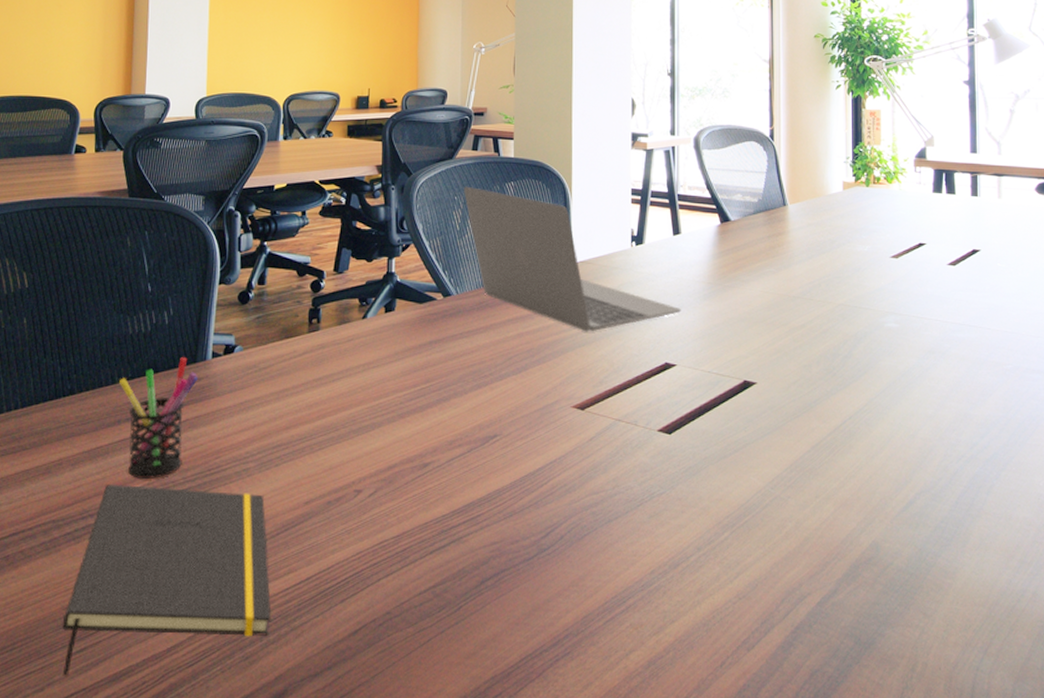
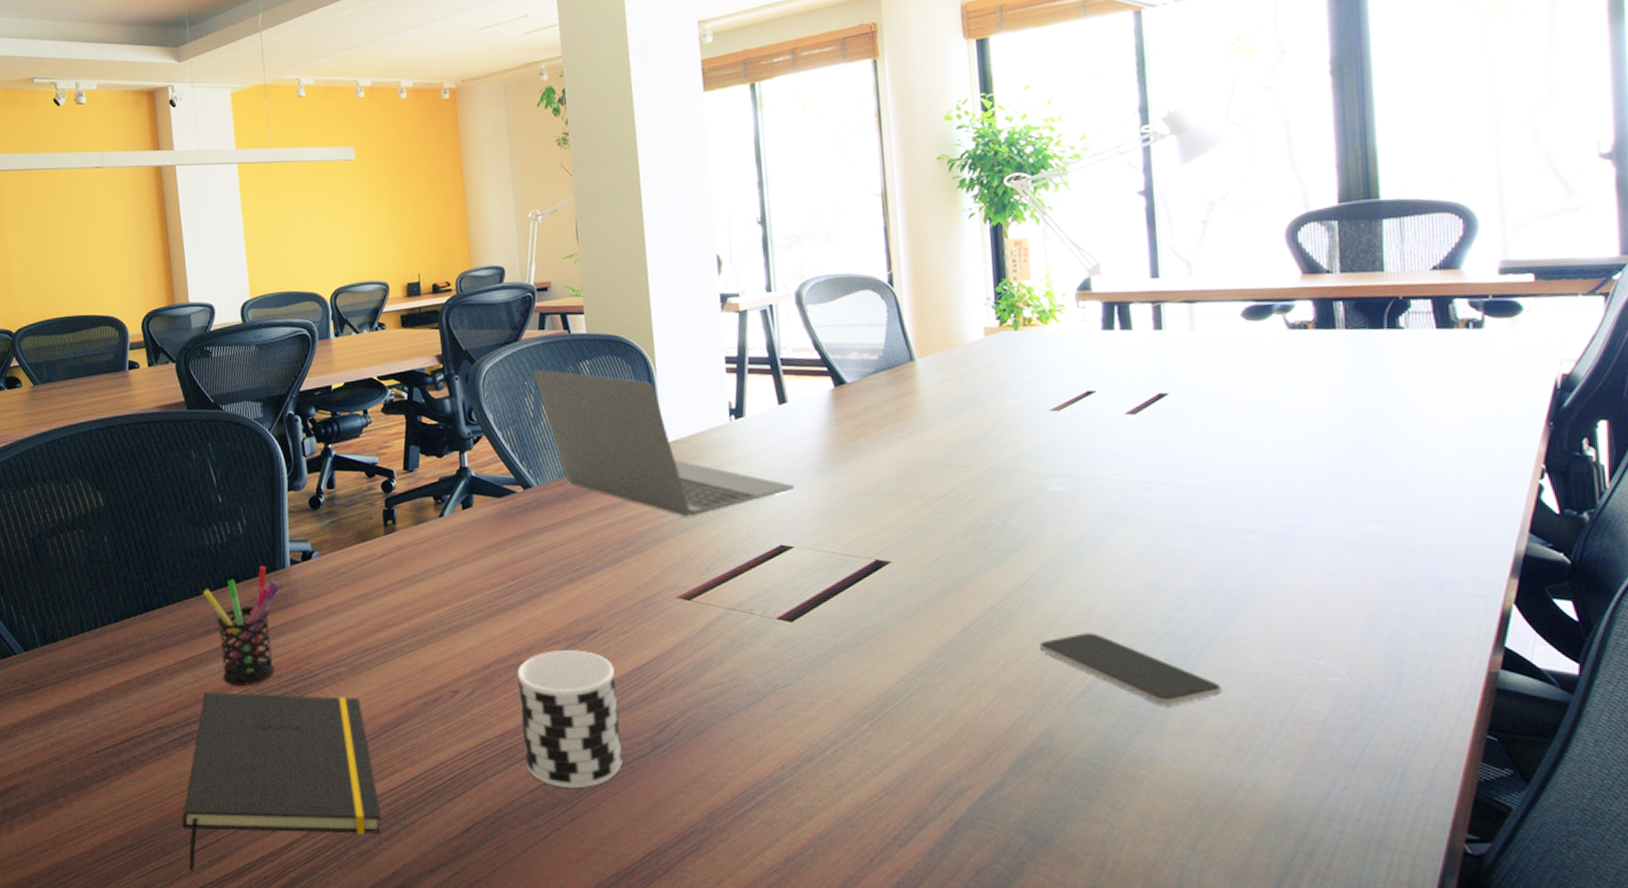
cup: none [417,453,510,590] -> present [517,650,623,787]
smartphone: none [872,454,1012,521] -> present [1039,633,1223,706]

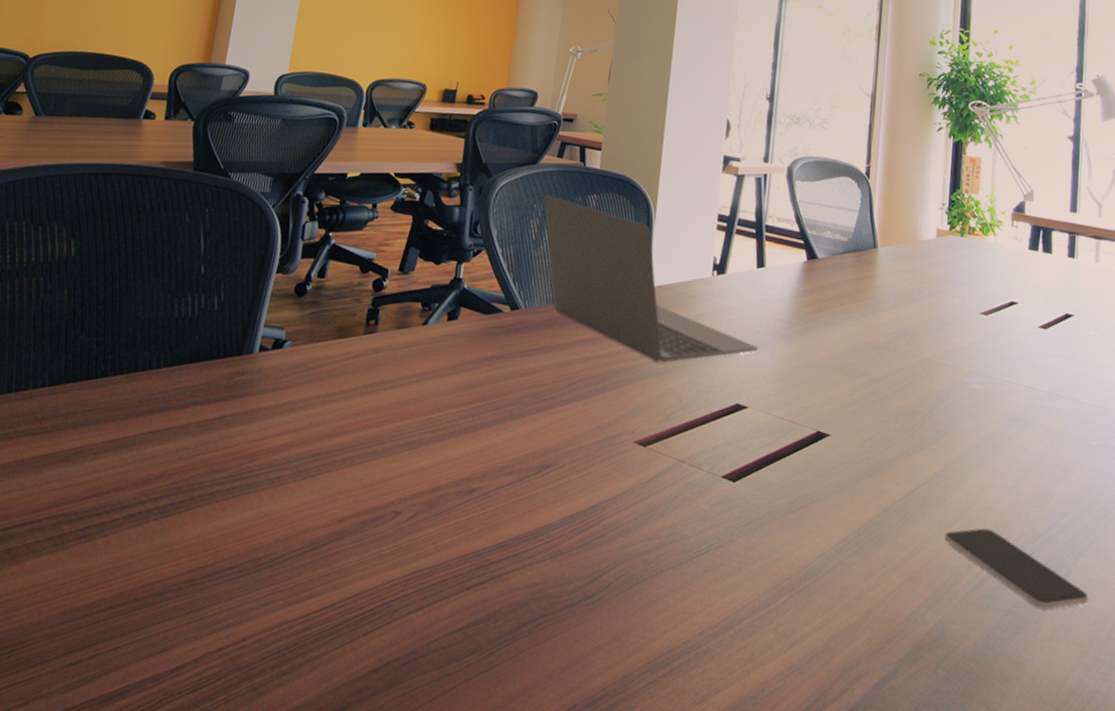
notepad: present [181,691,382,872] -> none [51,478,296,692]
pen holder: present [202,566,280,686] -> none [153,348,242,478]
cup: present [517,650,623,787] -> none [452,481,561,635]

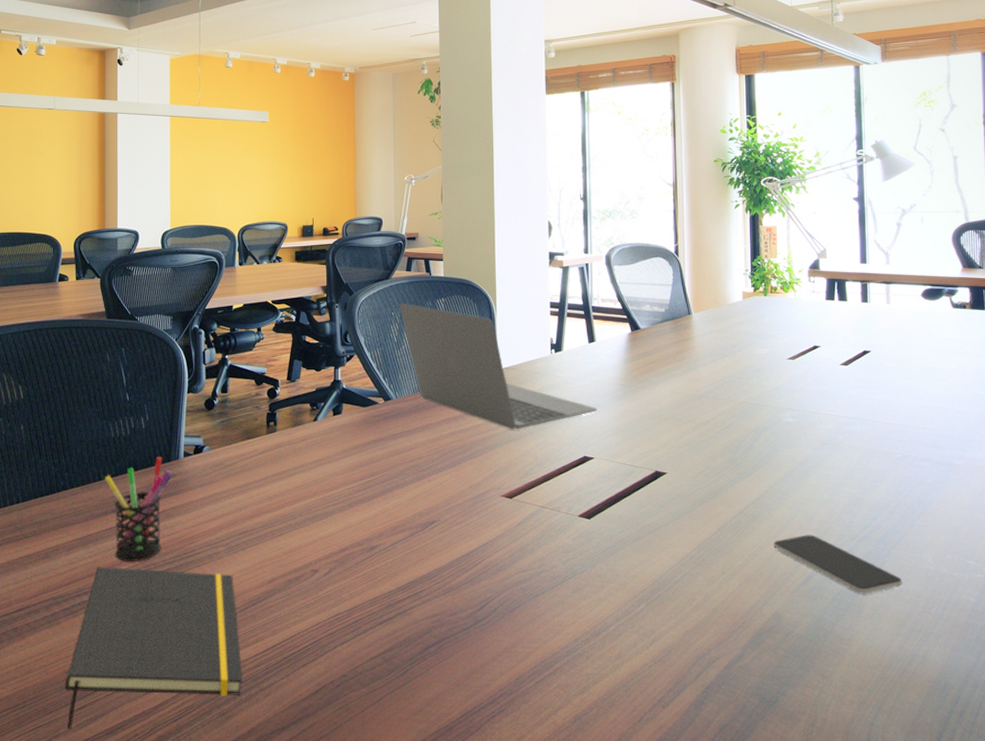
notepad: none [51,478,296,692] -> present [64,566,243,730]
pen holder: none [153,348,242,478] -> present [104,457,173,561]

